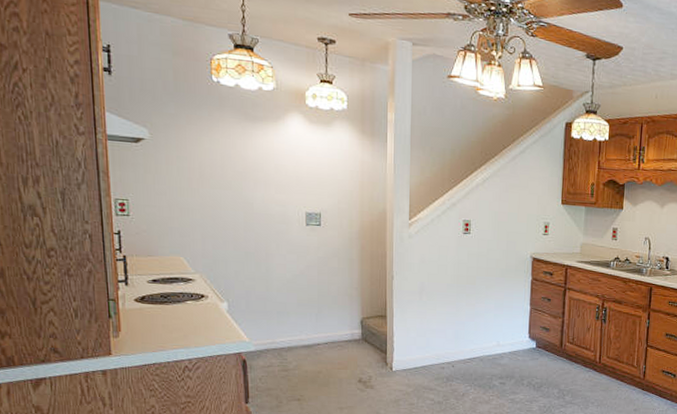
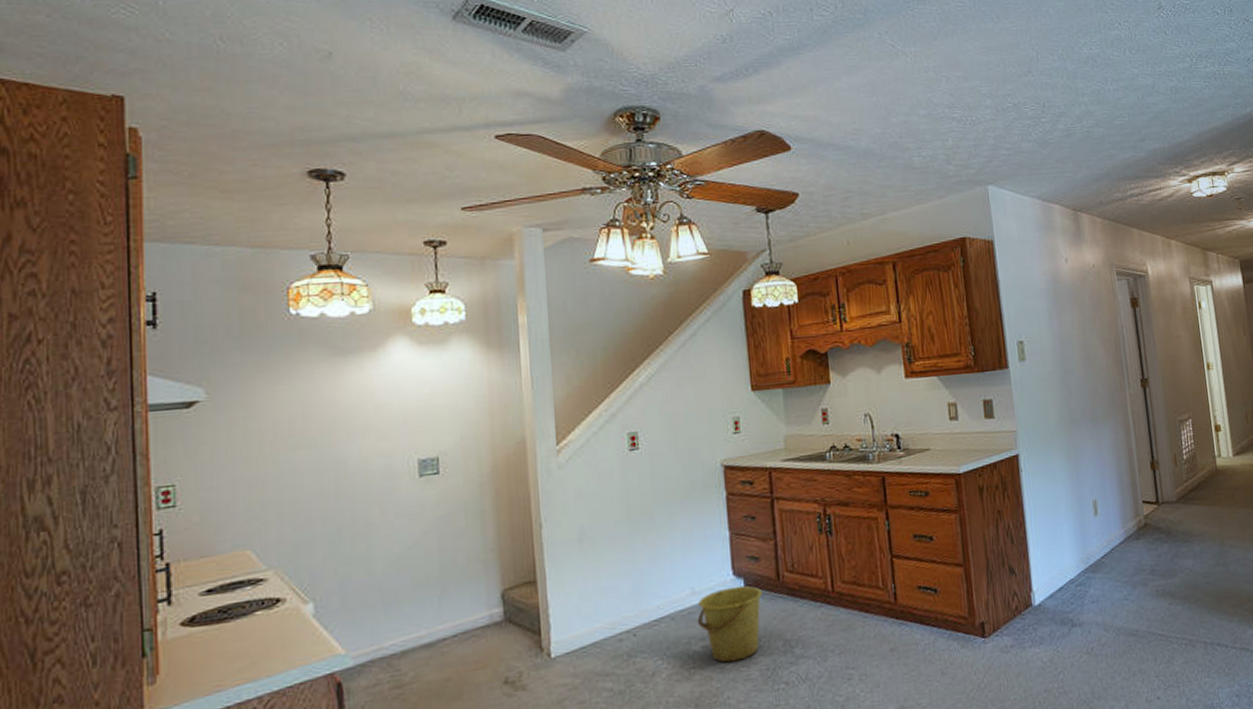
bucket: none [499,346,549,397] -> present [697,585,763,663]

